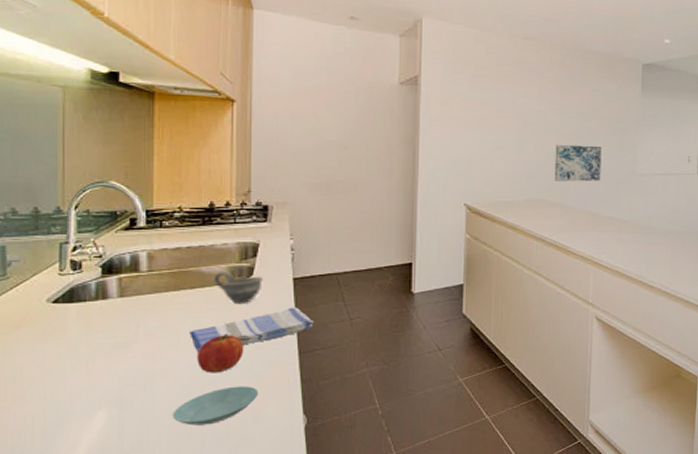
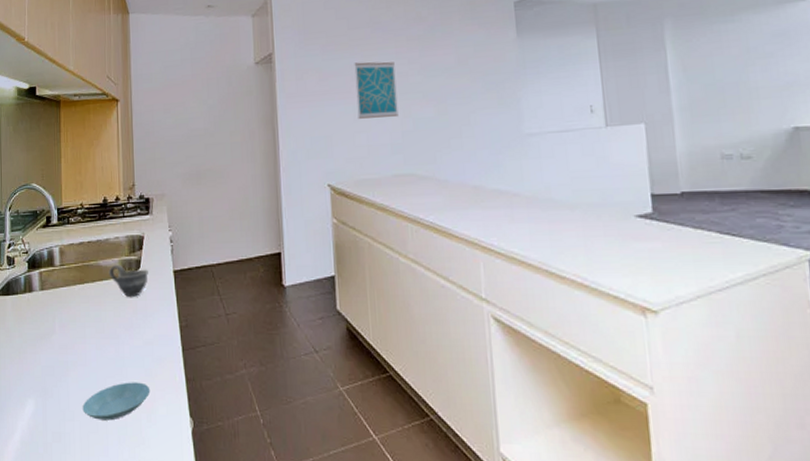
dish towel: present [190,307,314,353] -> none [93,301,194,346]
fruit: present [197,333,244,373] -> none [99,327,136,367]
wall art: none [498,96,537,149] -> present [354,61,399,119]
wall art: present [554,144,602,182] -> none [420,106,479,152]

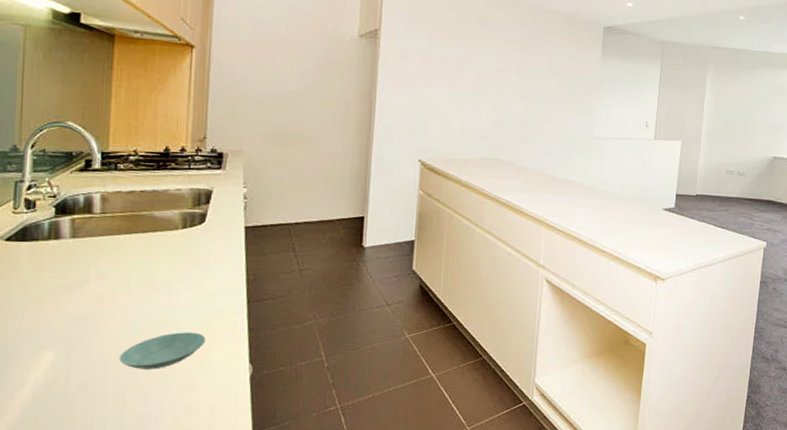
cup: present [108,264,148,297] -> none [165,216,215,250]
wall art: present [354,61,399,119] -> none [455,53,496,107]

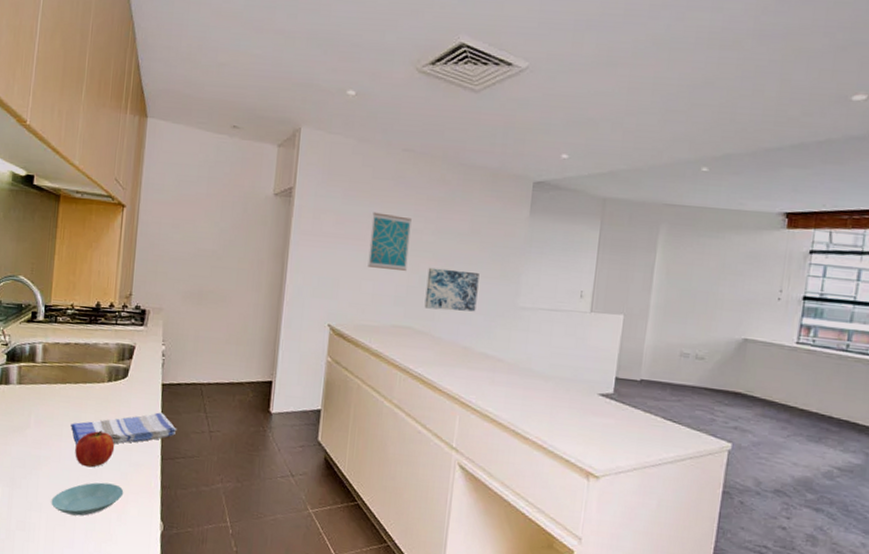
dish towel: none [140,255,264,297] -> present [71,412,177,446]
fruit: none [146,279,193,318] -> present [75,430,115,468]
wall art: none [455,53,496,107] -> present [367,212,412,271]
wall art: none [510,104,559,143] -> present [424,267,479,312]

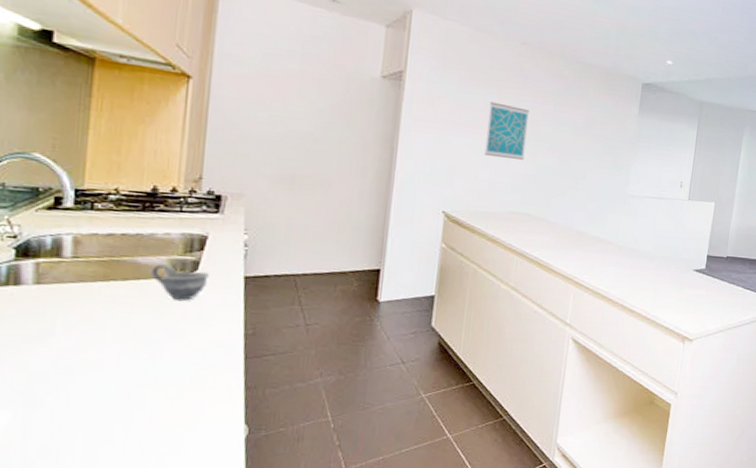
saucer: present [51,482,124,516] -> none [90,390,195,431]
dish towel: present [71,412,177,446] -> none [117,308,265,352]
fruit: present [75,430,115,468] -> none [124,332,182,375]
cup: none [93,369,136,403] -> present [150,263,209,300]
wall art: present [424,267,479,312] -> none [541,157,593,199]

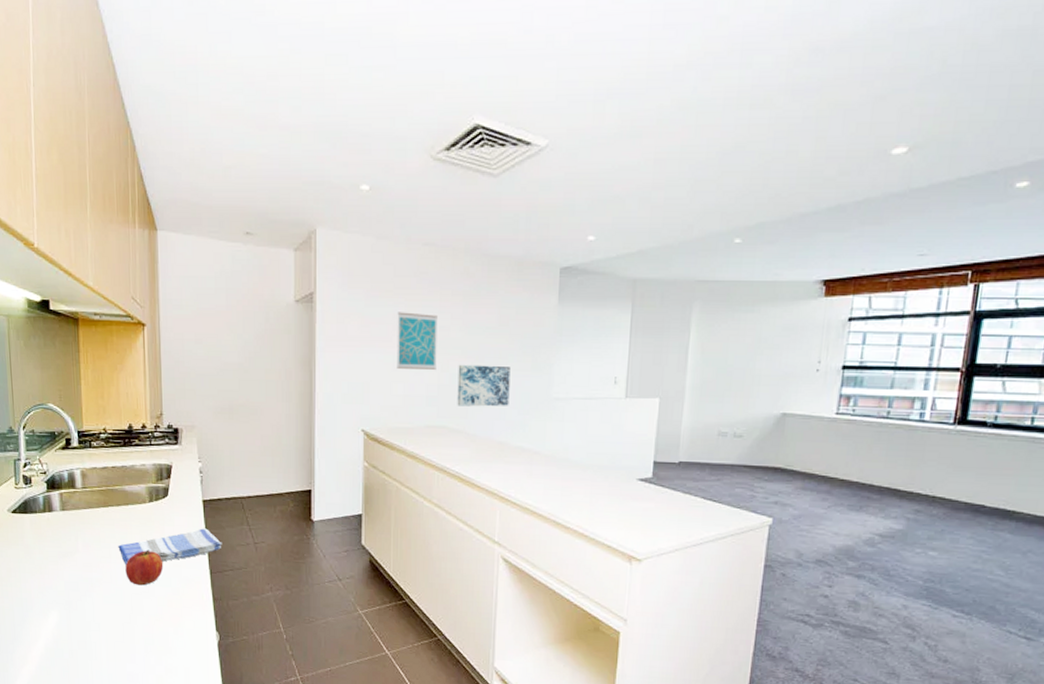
dish towel: none [117,308,265,352] -> present [118,528,222,566]
fruit: none [124,332,182,375] -> present [125,549,164,586]
cup: present [150,263,209,300] -> none [134,490,176,522]
wall art: none [541,157,593,199] -> present [457,364,511,407]

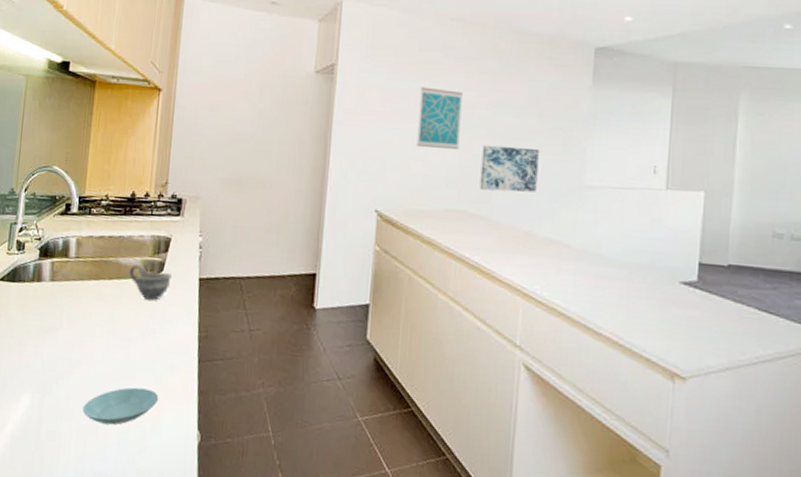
saucer: none [108,599,178,632] -> present [83,387,159,425]
dish towel: present [118,528,222,566] -> none [104,309,215,347]
fruit: present [125,549,164,586] -> none [108,330,150,371]
cup: none [134,490,176,522] -> present [128,263,172,300]

